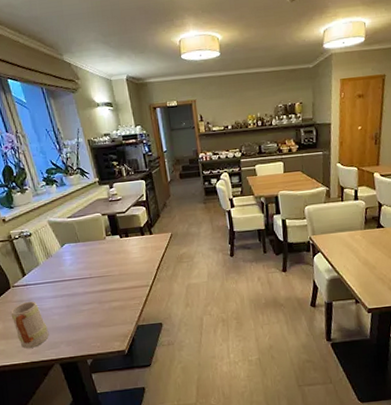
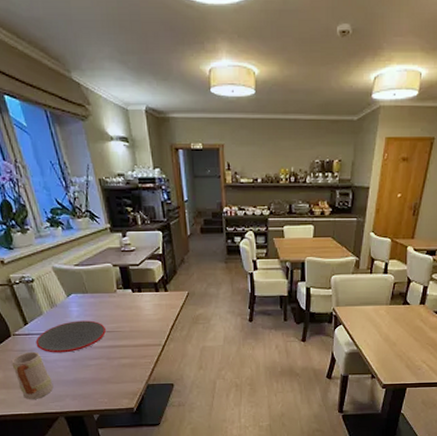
plate: none [33,267,97,302] -> present [35,320,106,353]

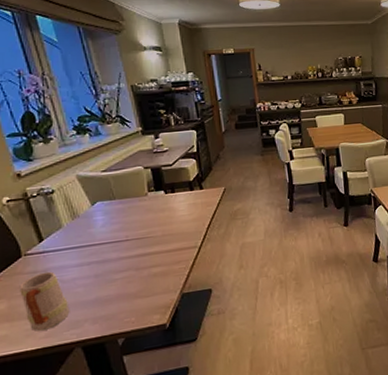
plate: present [35,320,106,353] -> none [51,228,135,271]

